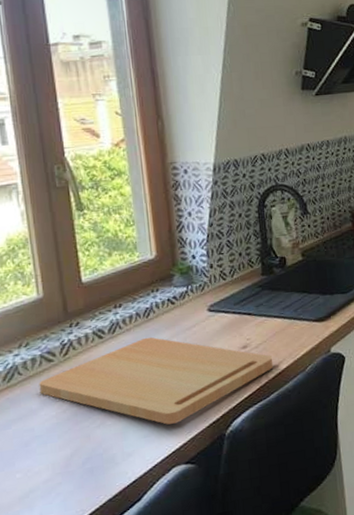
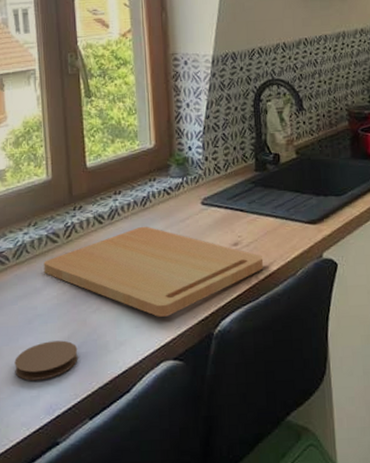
coaster: none [11,458,83,503] -> present [14,340,78,381]

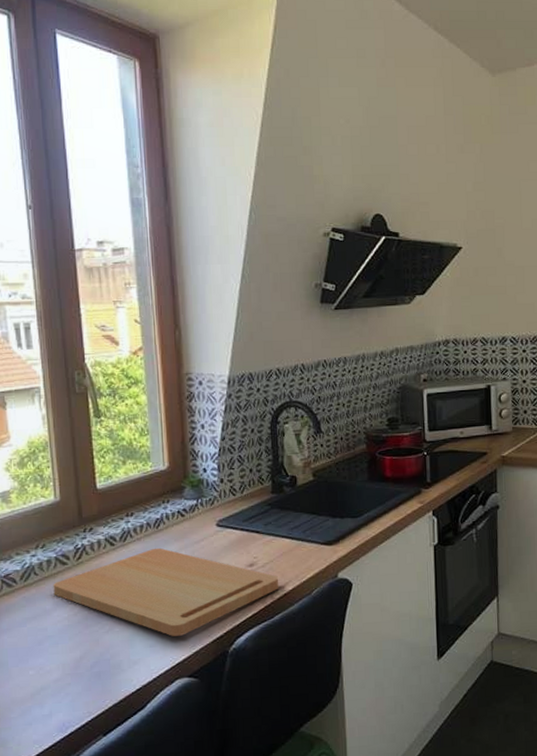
coaster: present [14,340,78,381] -> none [25,660,91,700]

